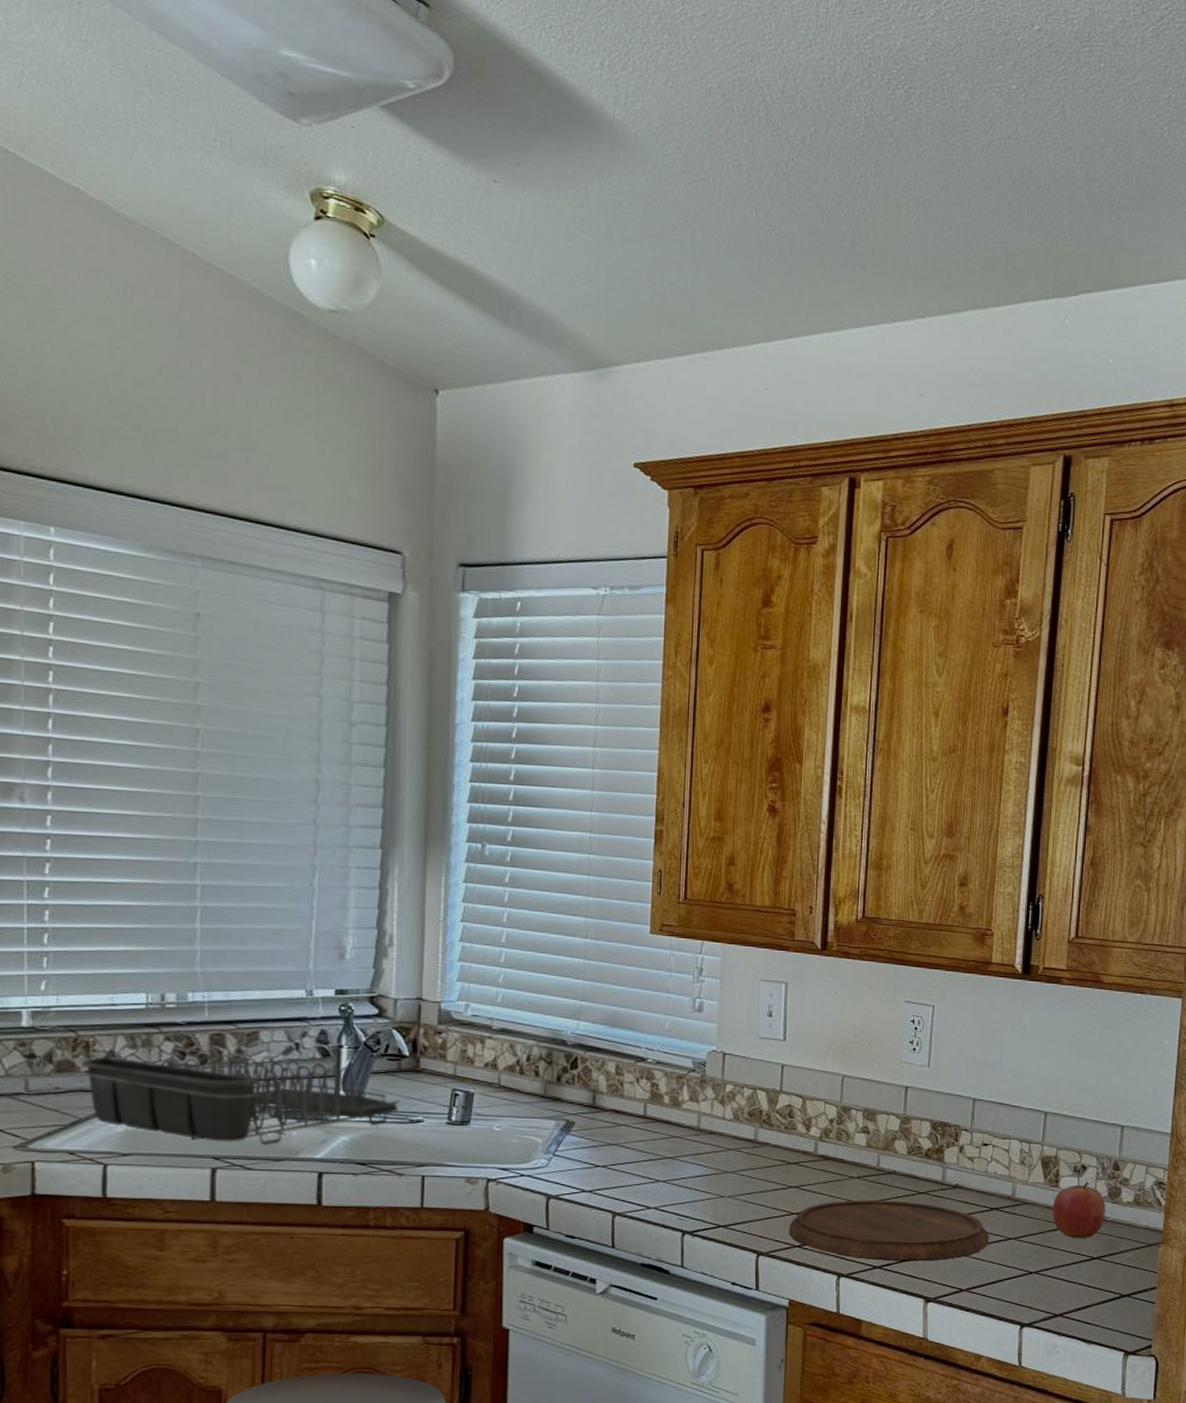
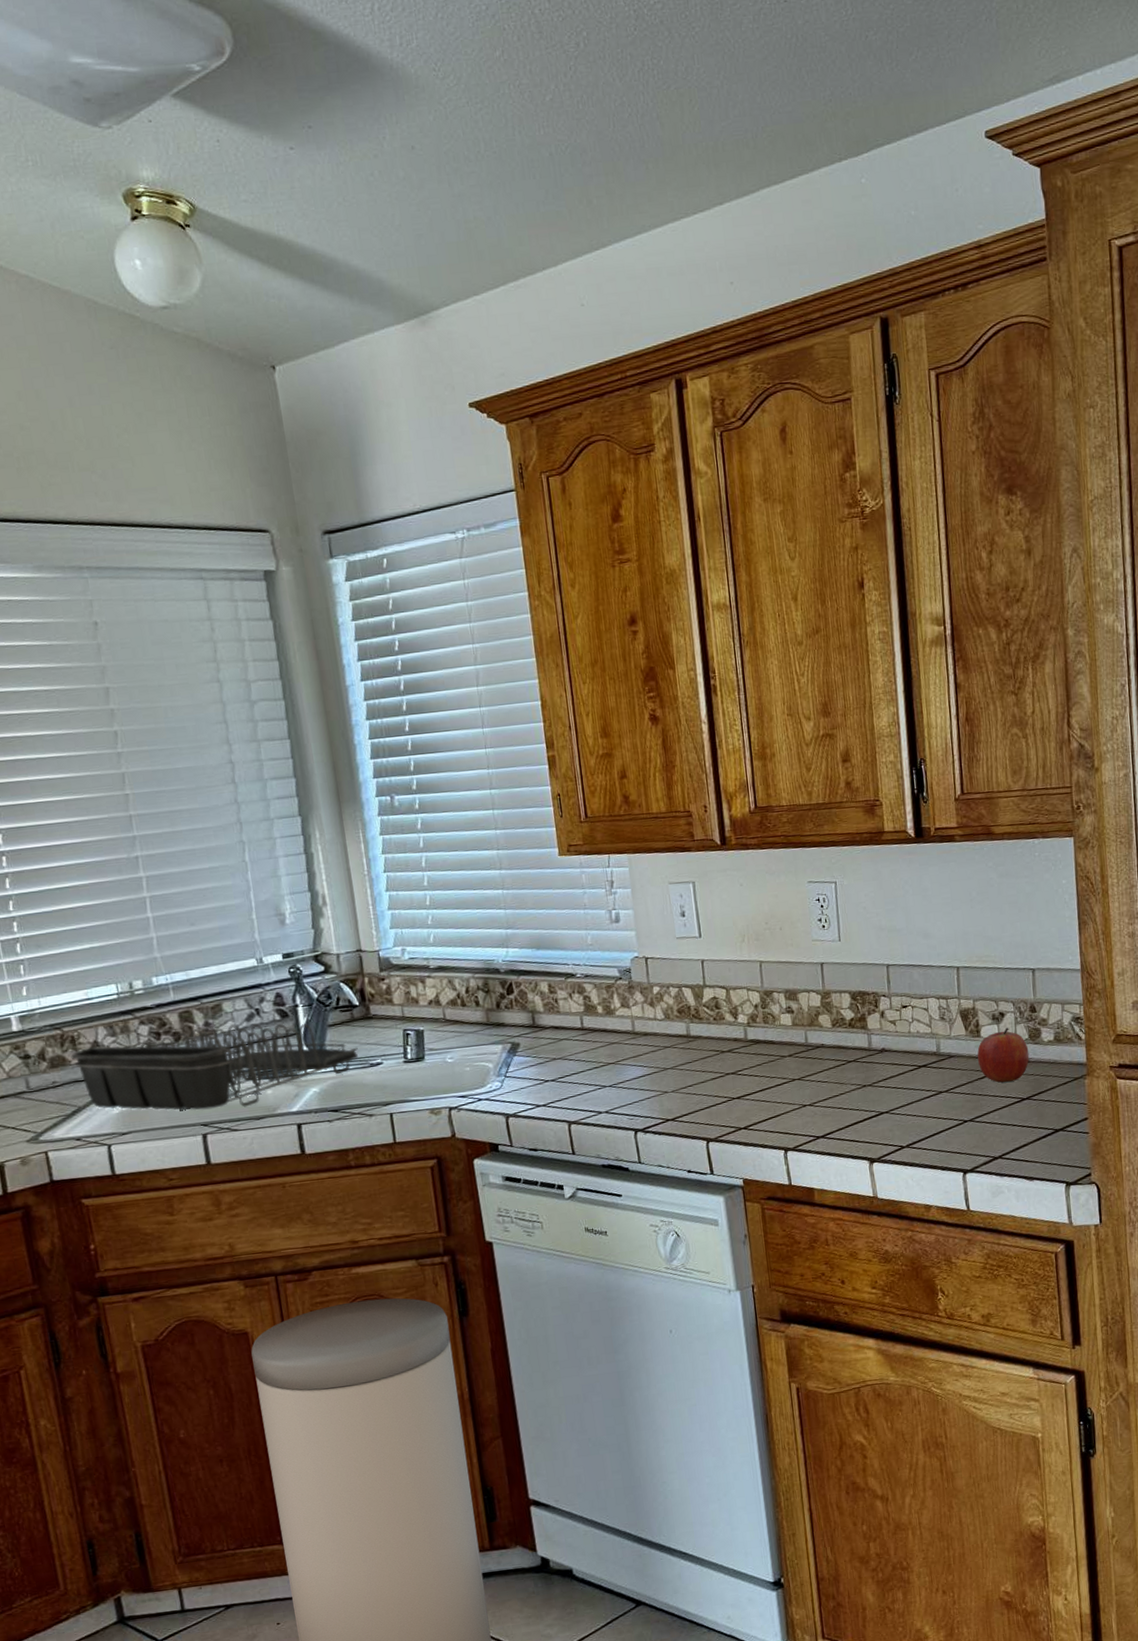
cutting board: present [789,1200,990,1261] -> none [732,1071,922,1131]

